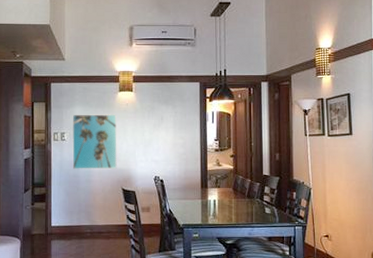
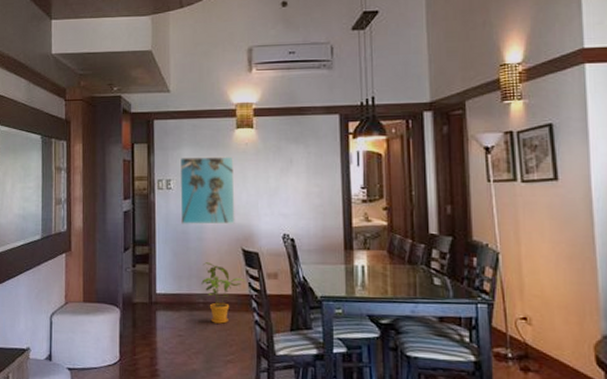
house plant: none [89,200,125,249] -> present [201,262,246,324]

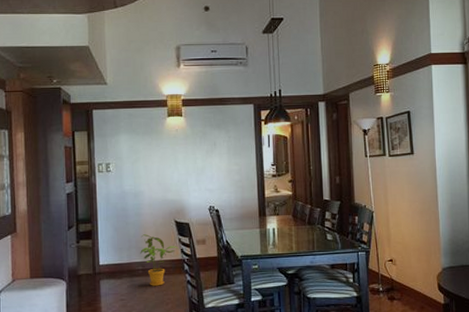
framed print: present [179,157,235,225] -> none [117,141,168,202]

